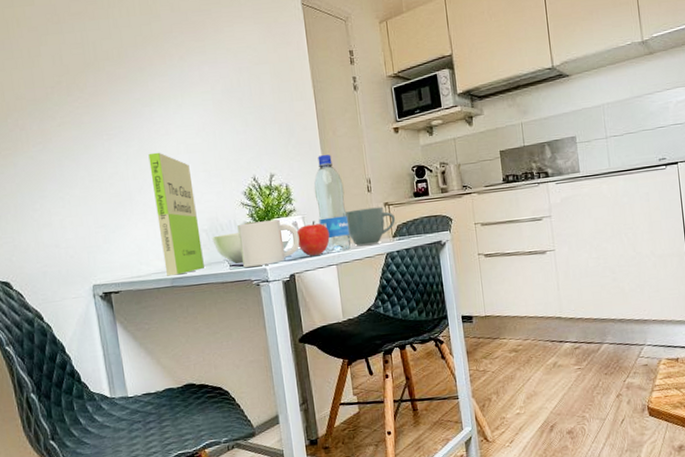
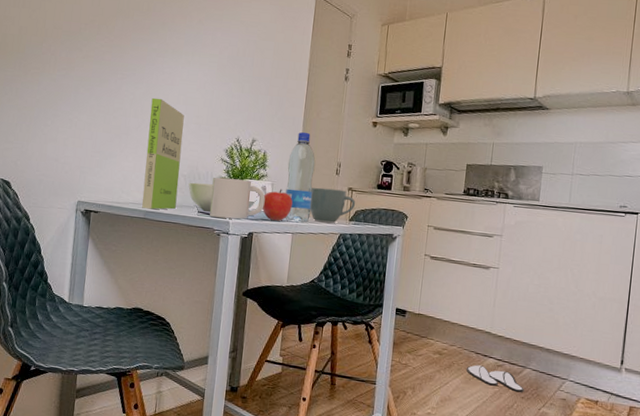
slippers: none [545,351,606,370] -> present [467,365,524,392]

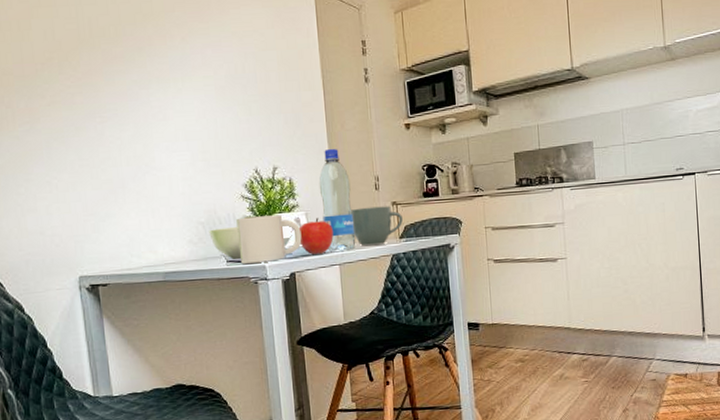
book: present [142,97,185,210] -> none [144,138,200,270]
slippers: present [467,365,524,392] -> none [552,363,613,383]

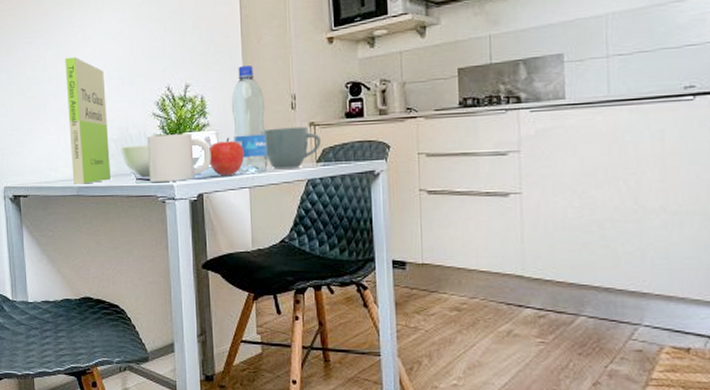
book: none [144,138,200,270] -> present [65,56,111,185]

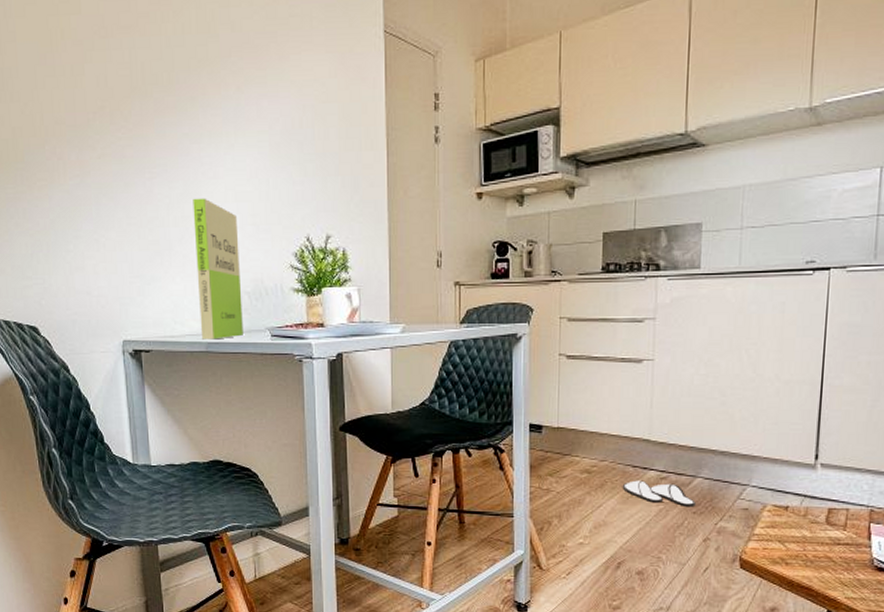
bowl: present [119,144,202,178] -> none [253,299,342,335]
mug: present [147,134,212,182] -> none [284,289,352,339]
fruit: present [208,137,244,176] -> none [349,294,387,335]
bottle: present [231,65,268,174] -> none [374,218,411,333]
cup: present [264,126,321,170] -> none [408,286,465,330]
slippers: none [497,318,581,347] -> present [623,480,696,506]

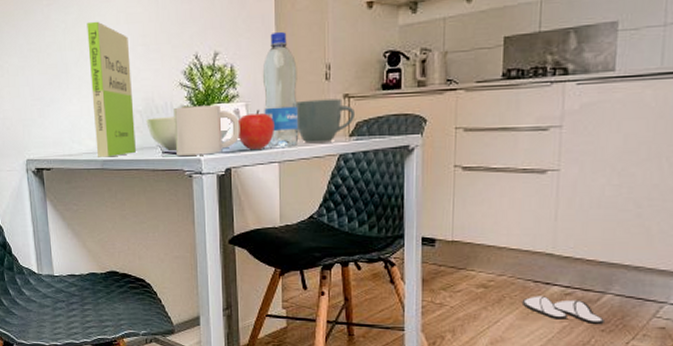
bowl: none [253,299,342,335] -> present [145,116,230,152]
mug: none [284,289,352,339] -> present [174,105,240,156]
fruit: none [349,294,387,335] -> present [237,109,274,150]
bottle: none [374,218,411,333] -> present [262,32,299,148]
cup: none [408,286,465,330] -> present [296,98,354,144]

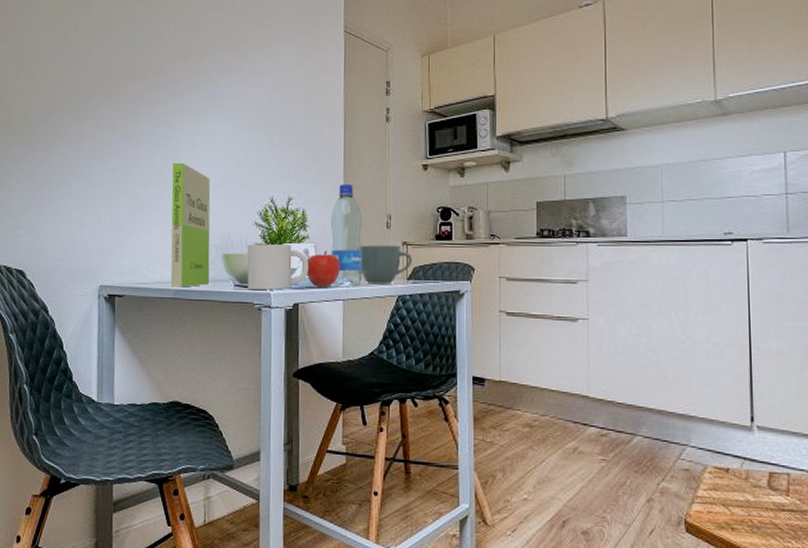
slippers: present [523,296,605,324] -> none [565,436,637,465]

